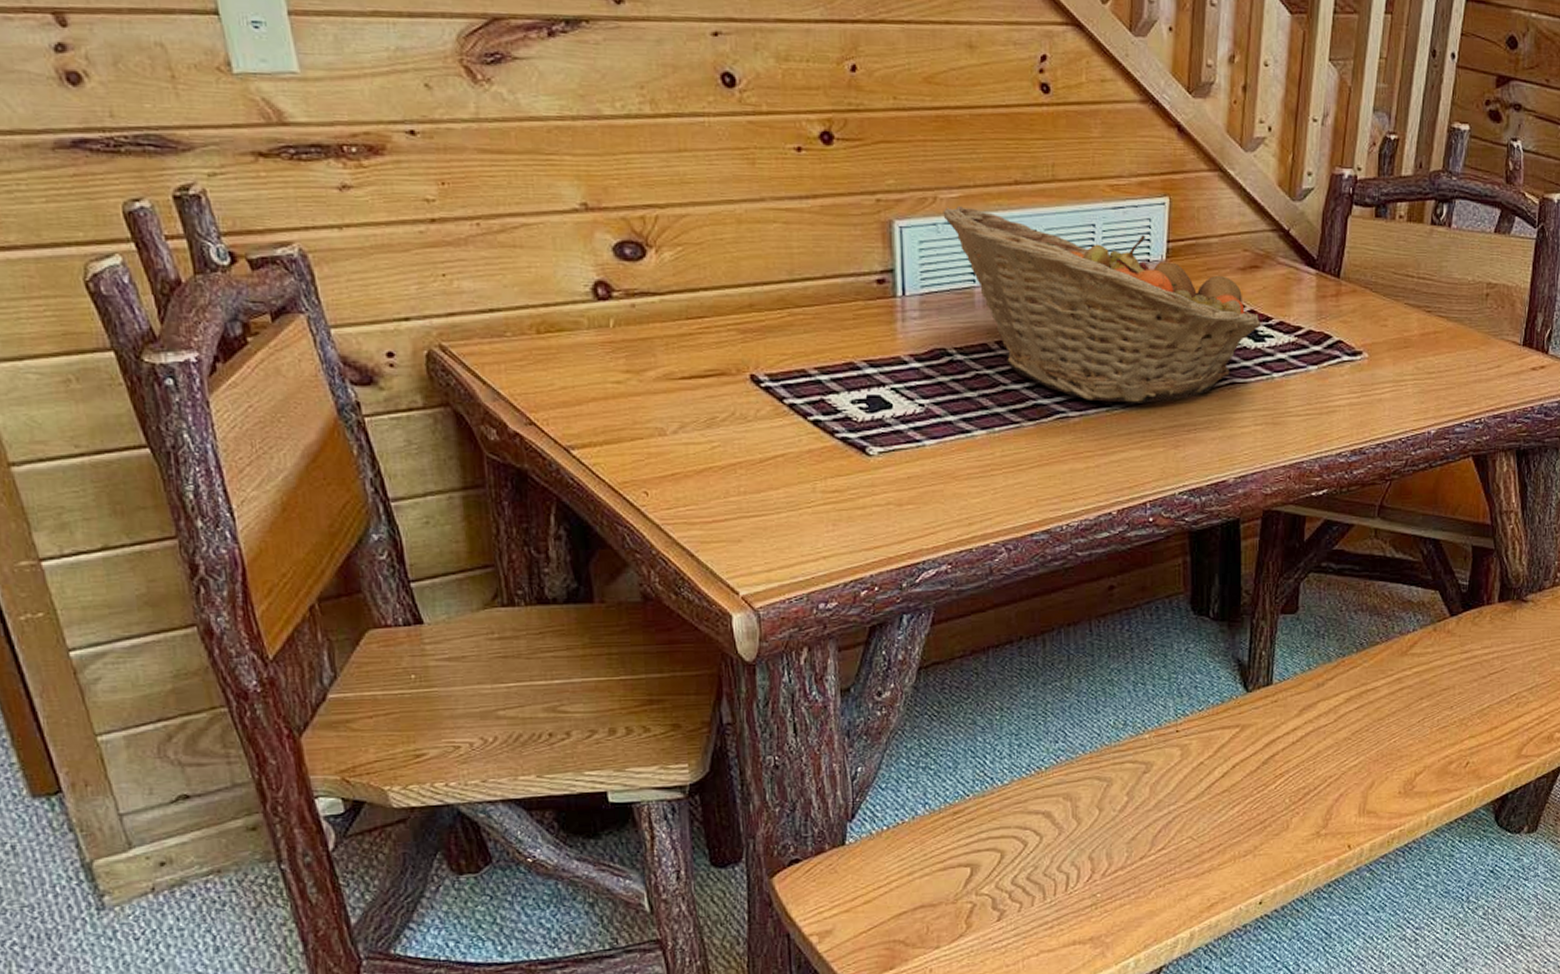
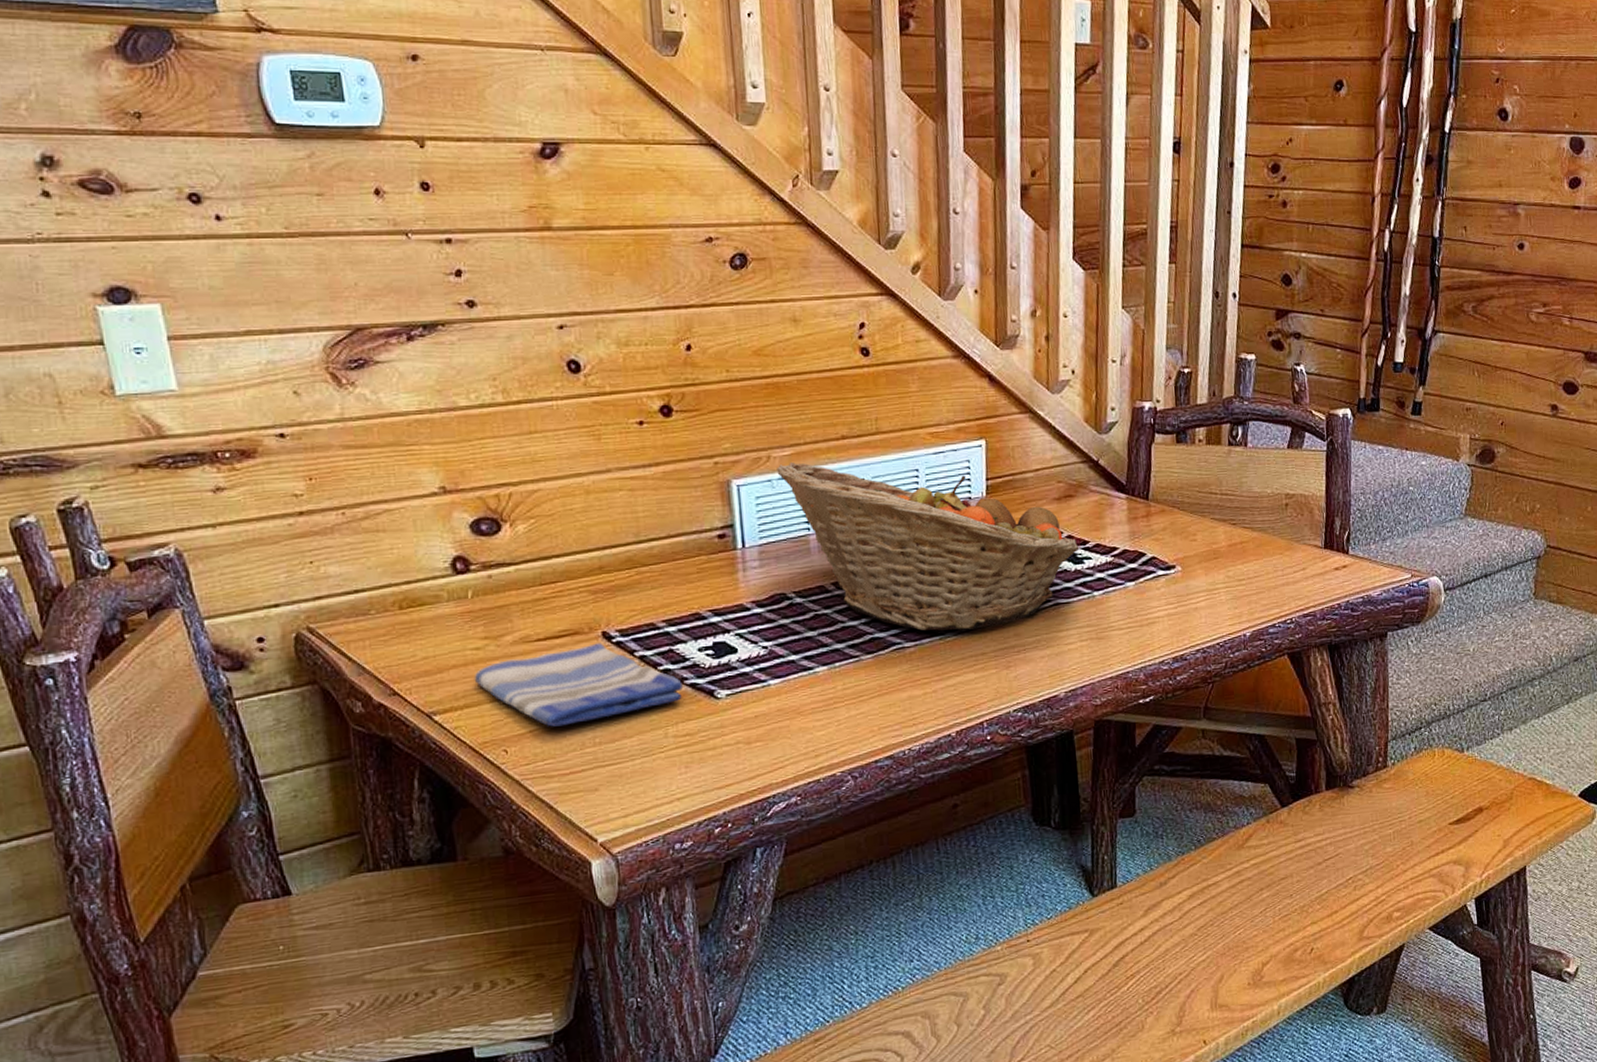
dish towel: none [614,386,833,472] -> present [474,643,683,727]

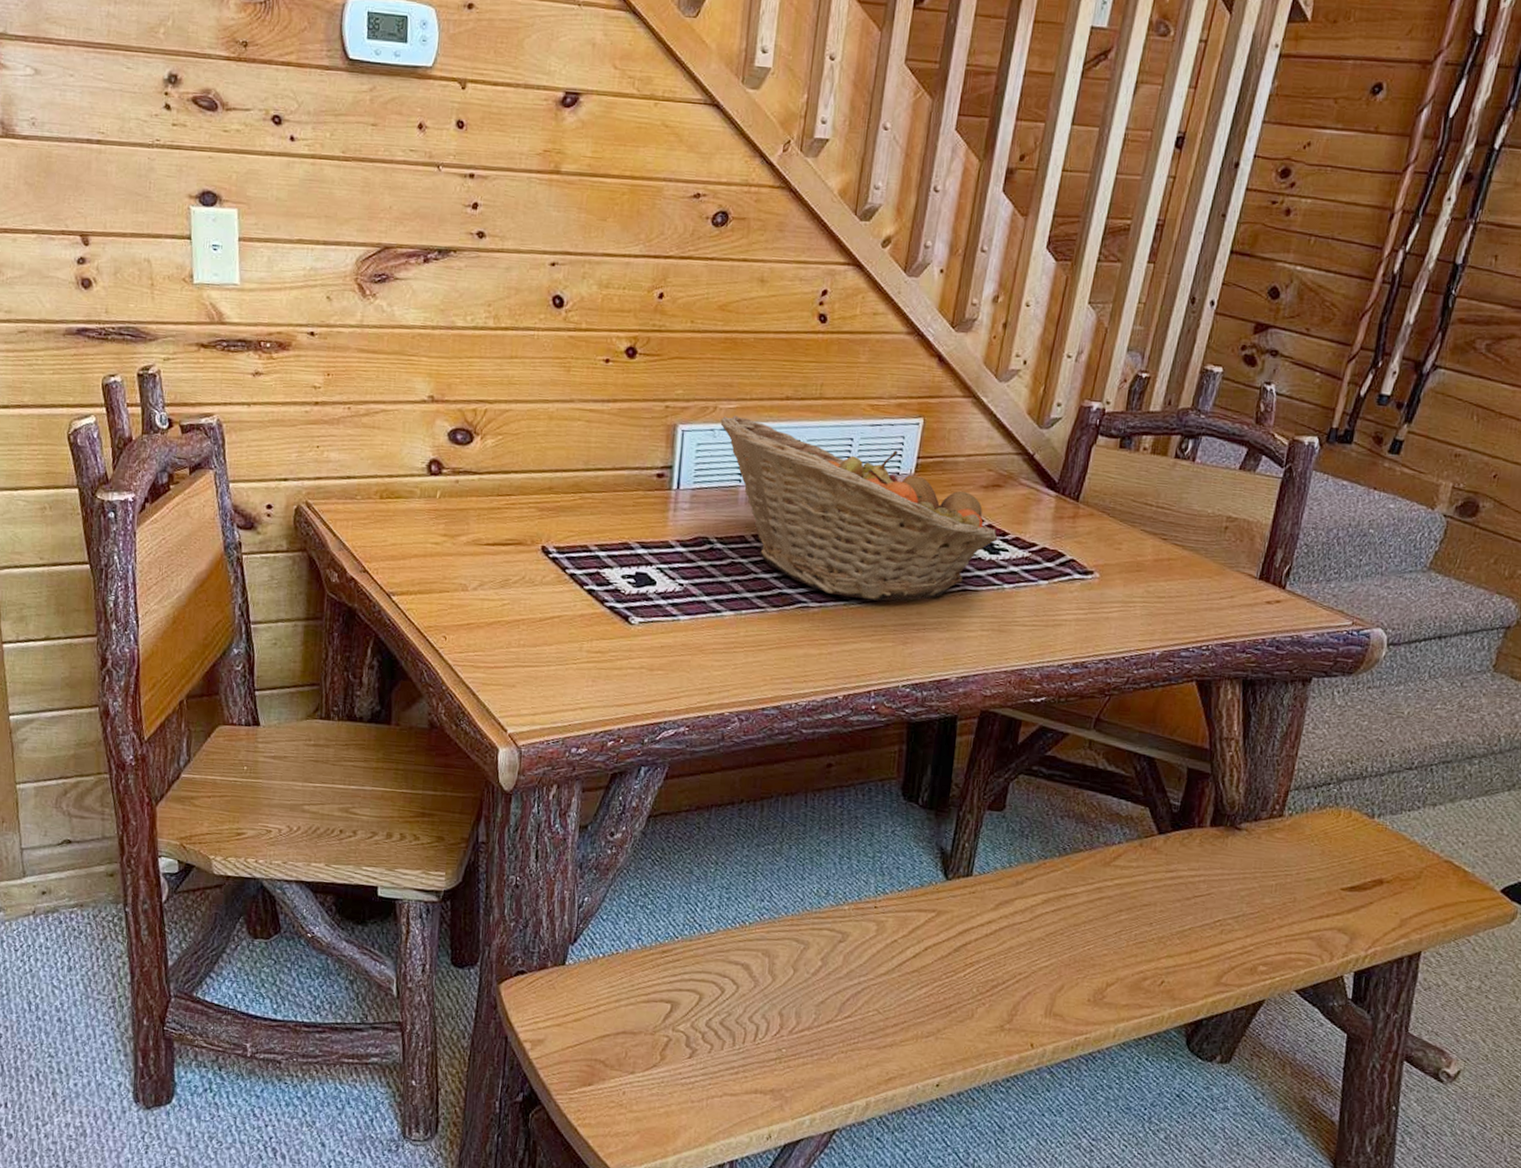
dish towel: present [474,643,683,727] -> none [429,555,603,625]

